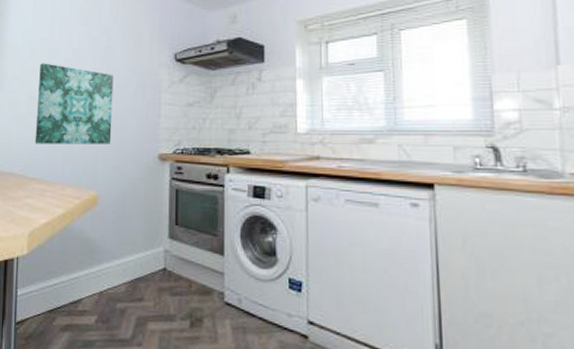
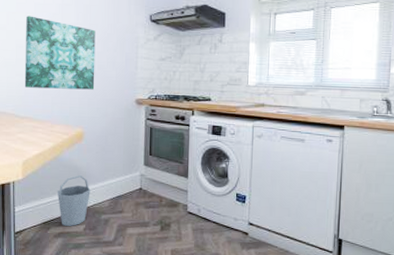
bucket: none [65,249,104,317] -> present [57,174,90,226]

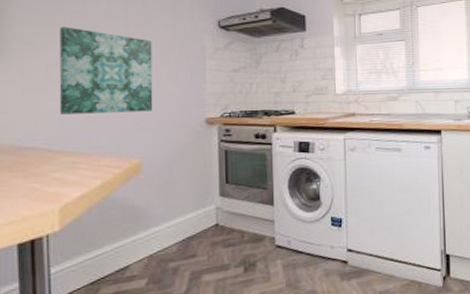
bucket: present [57,174,90,226] -> none [108,216,153,284]

